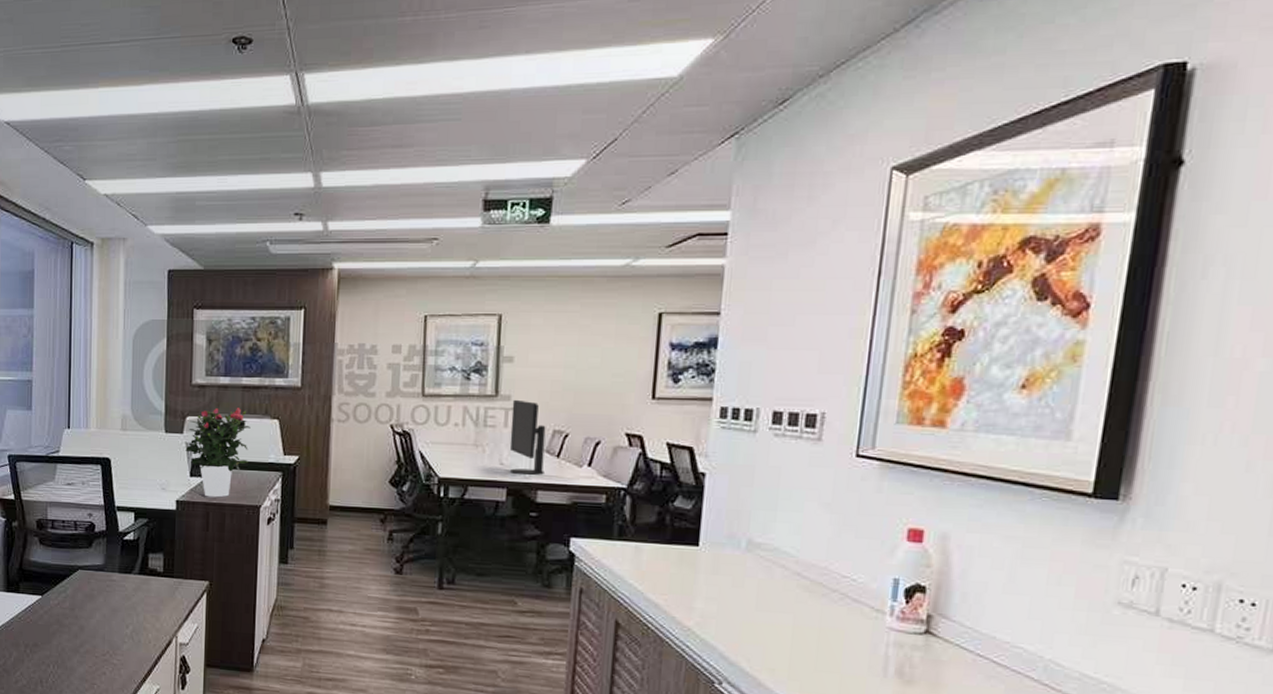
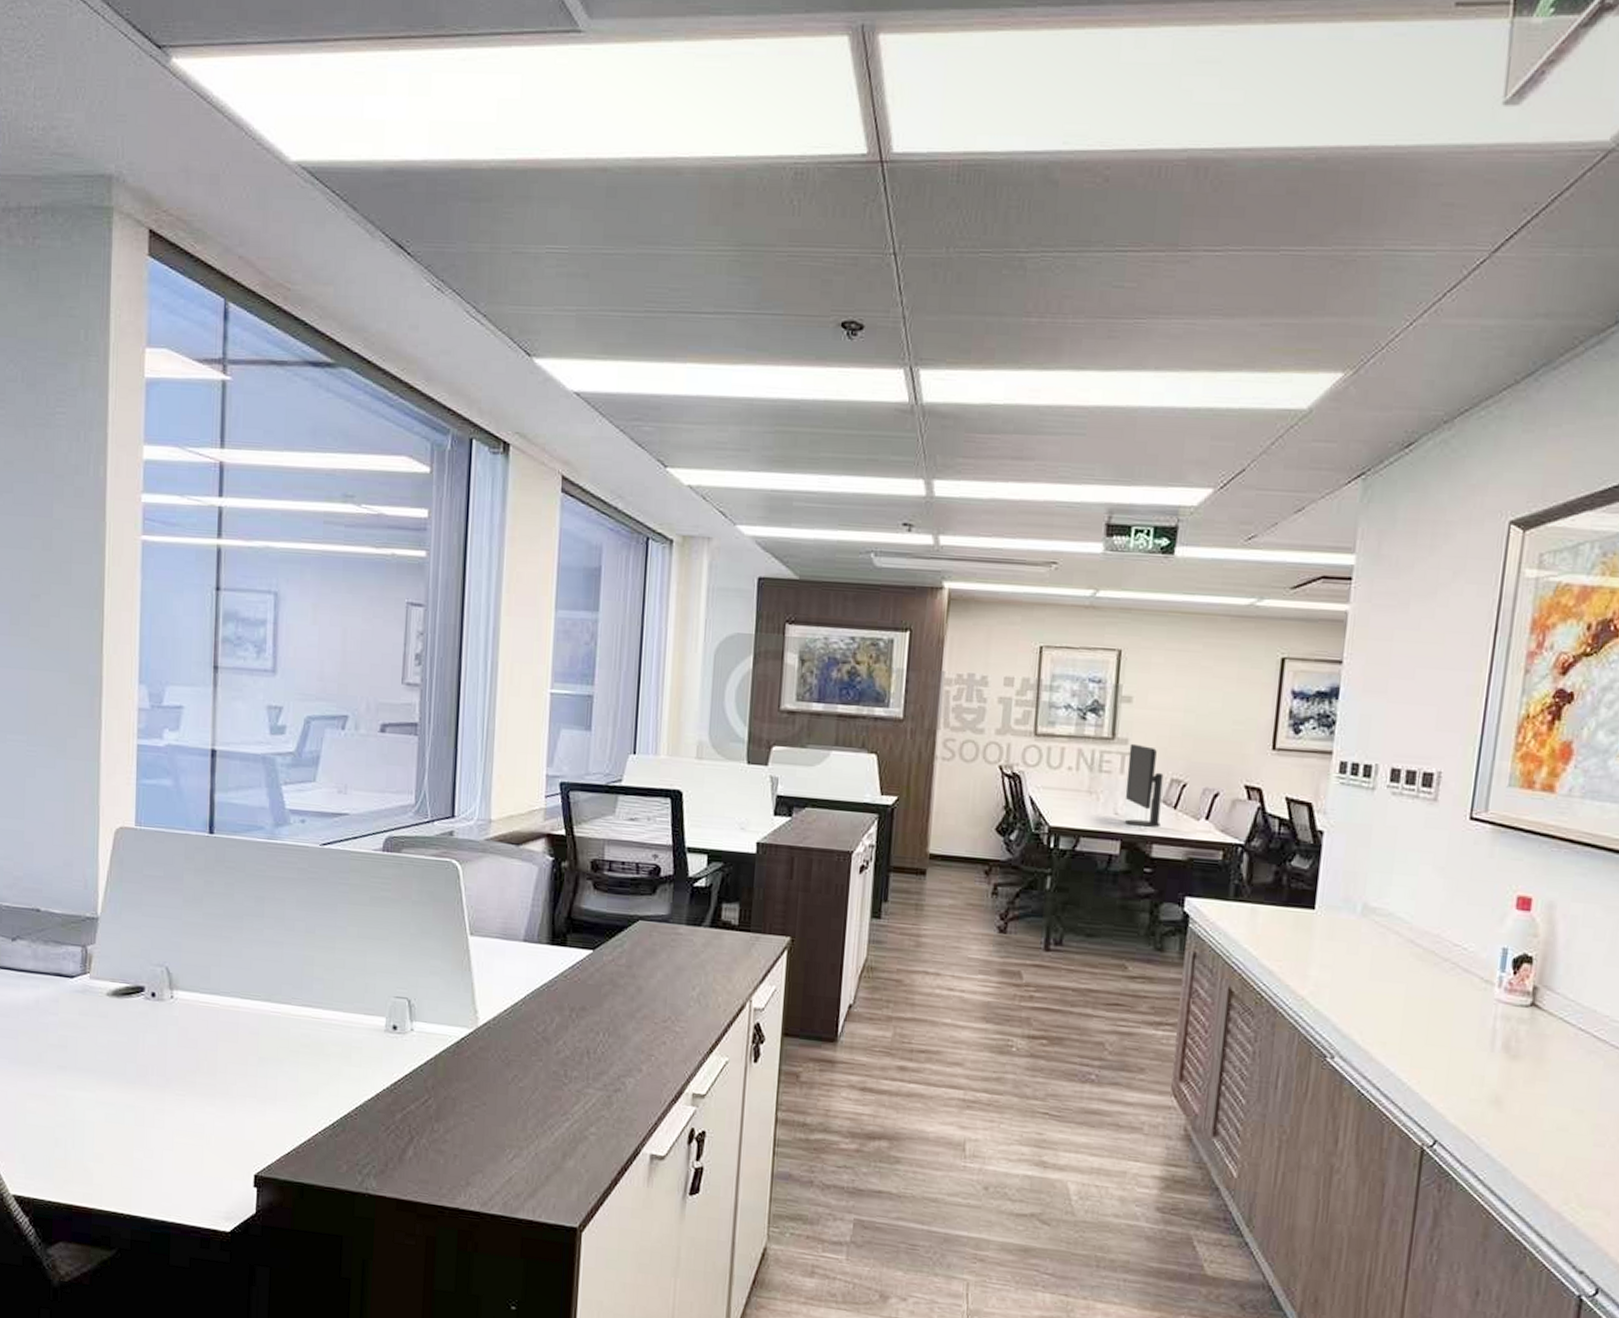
potted flower: present [185,408,251,498] -> none [769,738,845,841]

